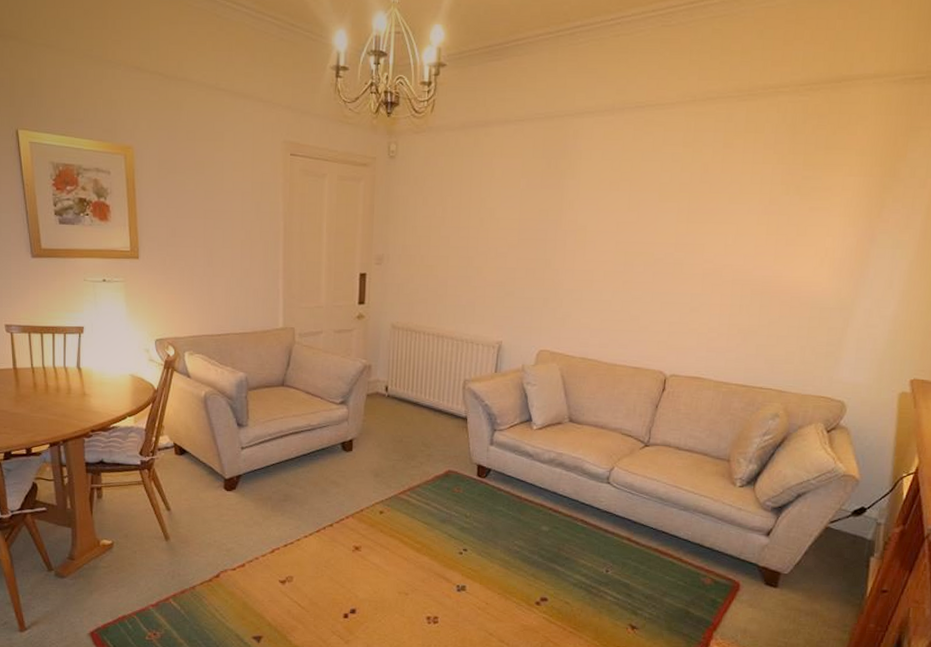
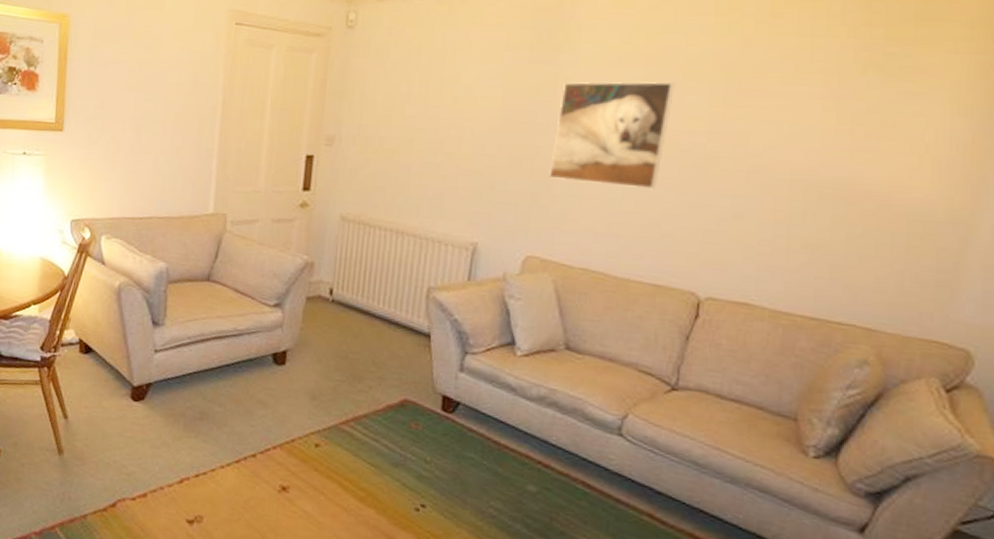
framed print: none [556,203,652,292] -> present [549,81,675,189]

